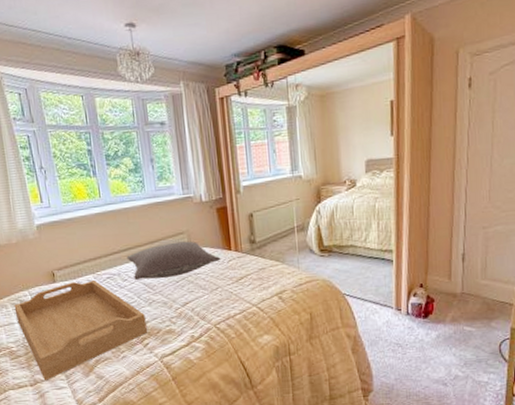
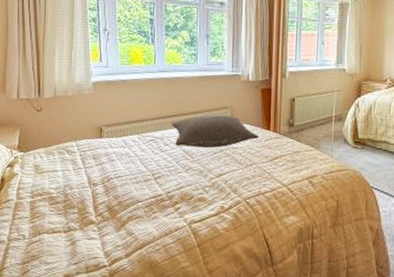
serving tray: present [14,280,147,381] -> none [60,140,181,229]

